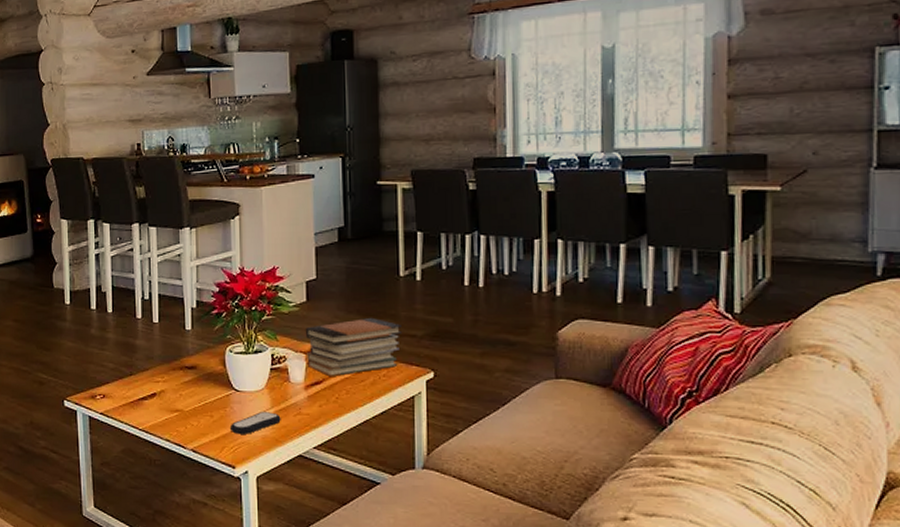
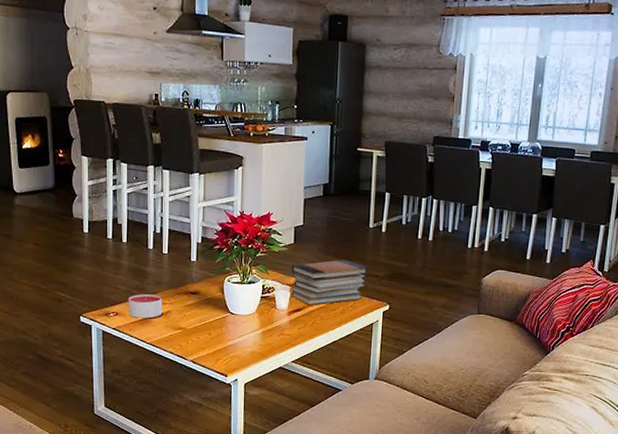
candle: none [116,372,156,400] -> present [128,294,163,319]
remote control: present [229,412,281,434] -> none [224,332,267,349]

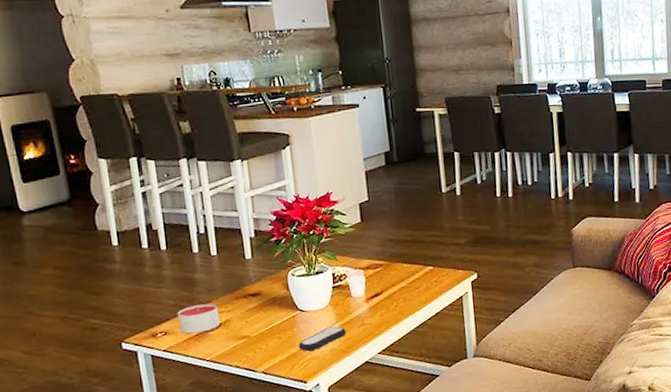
remote control: none [224,332,267,349] -> present [298,326,346,351]
book stack: present [291,259,368,305] -> none [361,231,448,287]

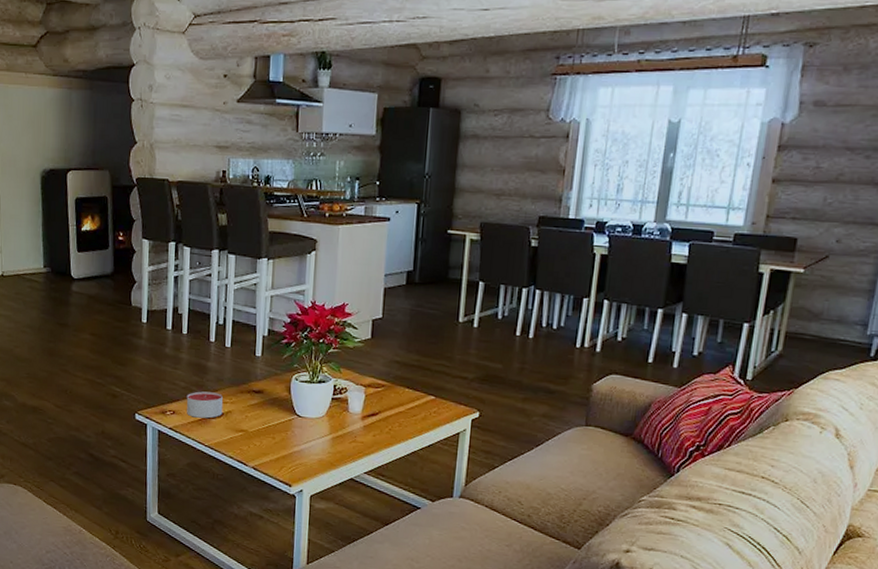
remote control: present [298,326,346,351] -> none [289,437,337,457]

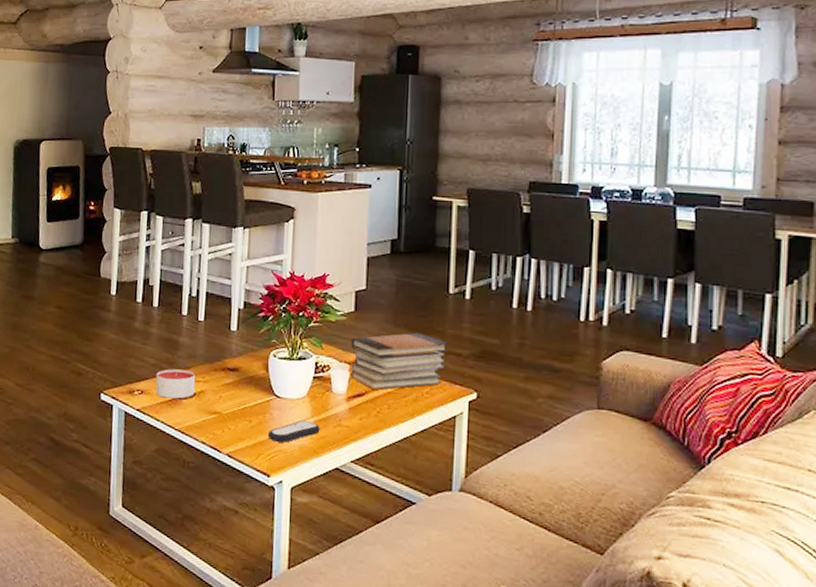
remote control: none [289,437,337,457] -> present [267,420,320,443]
book stack: none [366,358,455,410] -> present [350,332,448,390]

